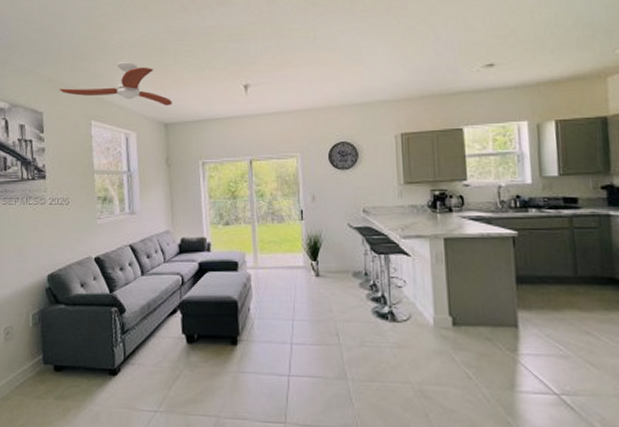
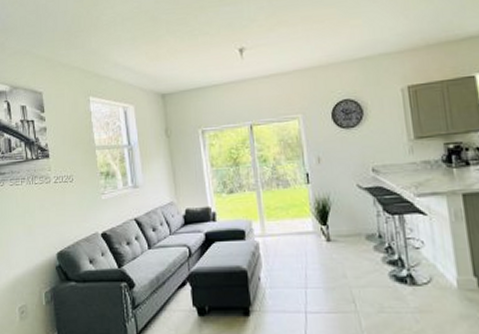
ceiling fan: present [59,61,172,106] -> none [56,34,168,76]

